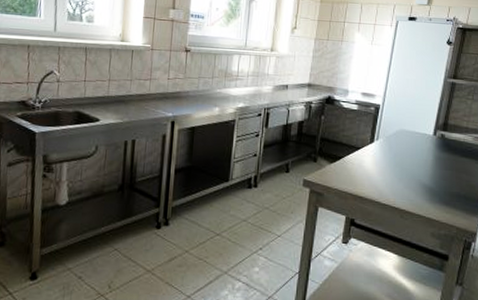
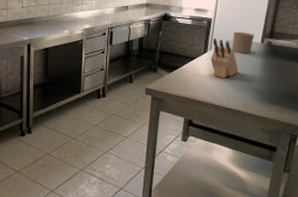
knife block: none [377,126,408,173] -> present [210,37,239,78]
cup: none [401,121,427,146] -> present [231,32,255,53]

